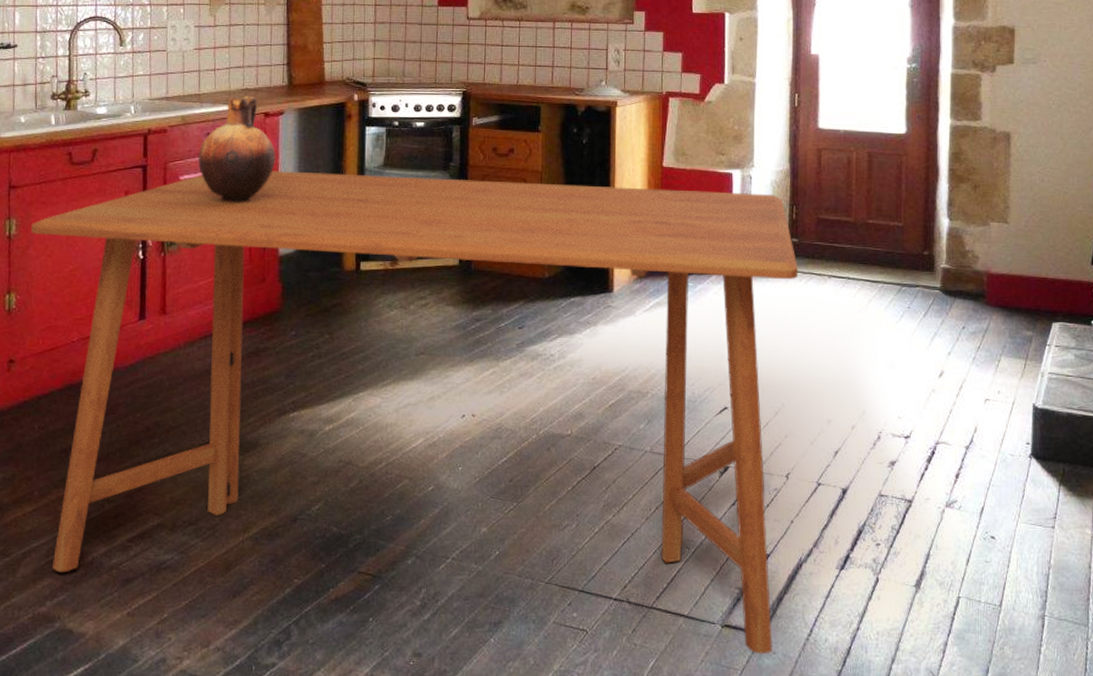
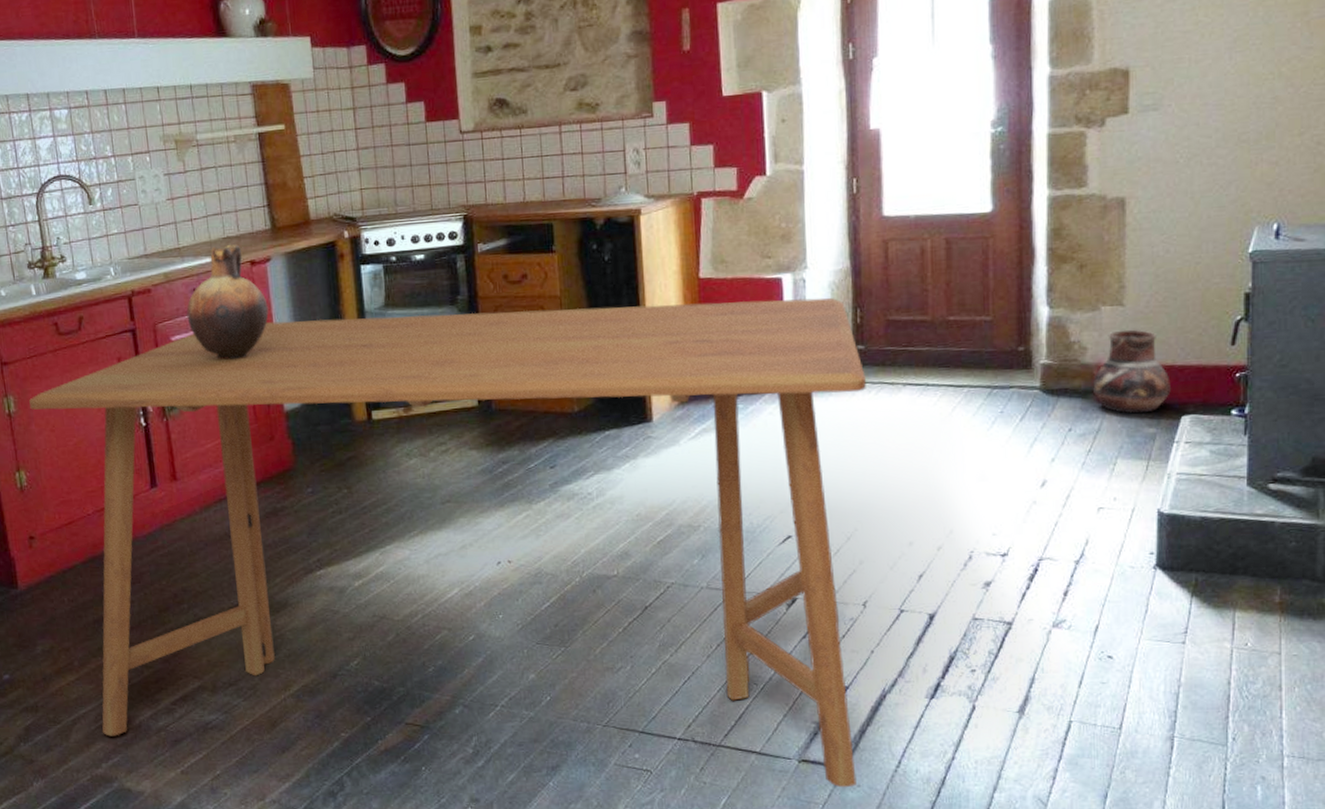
ceramic pot: none [982,244,1044,318] -> present [1092,329,1171,414]

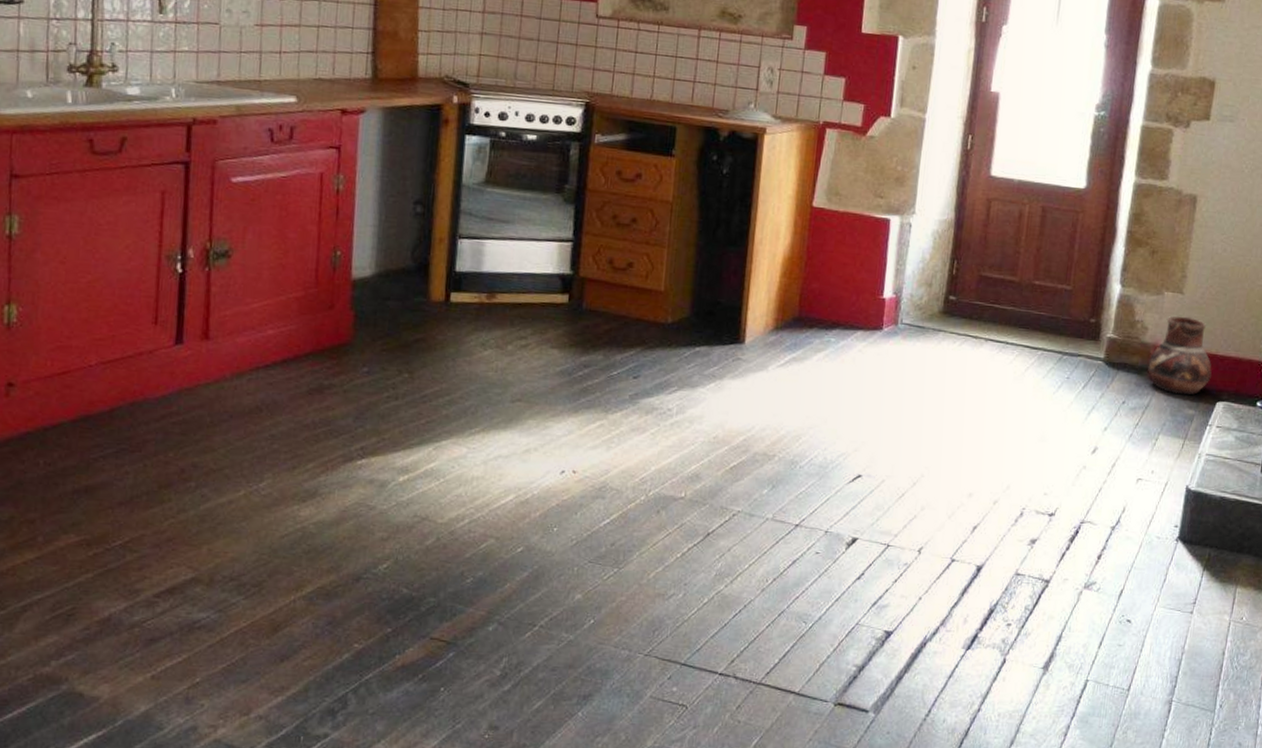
dining table: present [29,297,866,788] -> none [39,177,953,734]
ceramic pitcher: present [186,244,269,360] -> none [255,86,354,215]

